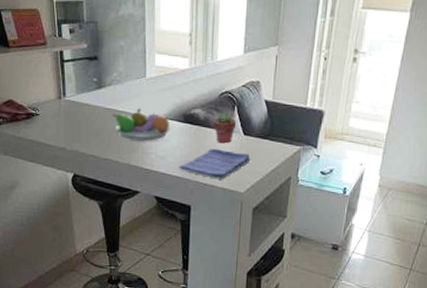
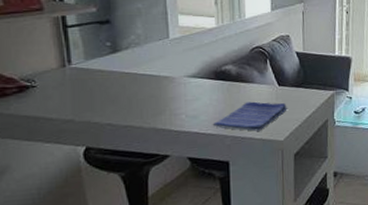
fruit bowl: present [112,107,171,141] -> none [131,69,201,103]
potted succulent: present [212,112,237,144] -> none [245,66,271,96]

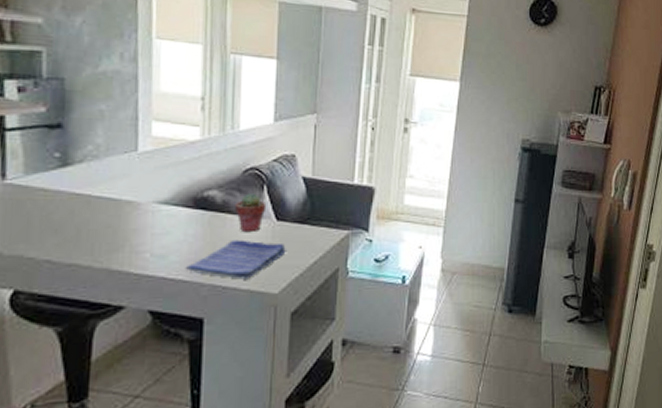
potted succulent: none [245,66,271,96] -> present [234,193,267,233]

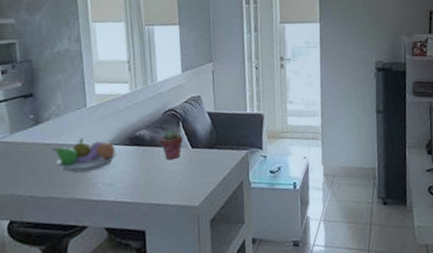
fruit bowl: none [83,191,174,235] -> present [52,137,117,173]
dish towel: present [185,239,286,280] -> none [128,166,201,197]

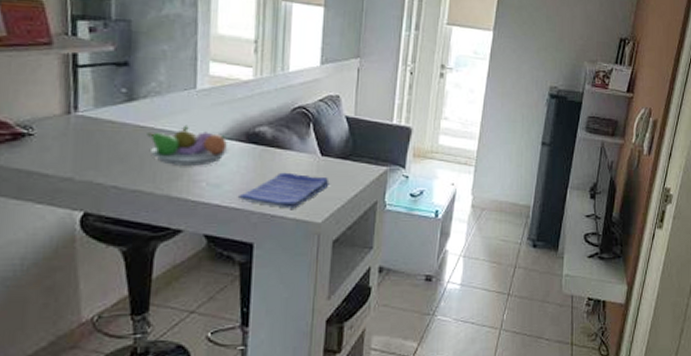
dish towel: none [128,166,201,197] -> present [237,172,330,209]
potted succulent: present [159,129,184,161] -> none [282,130,313,166]

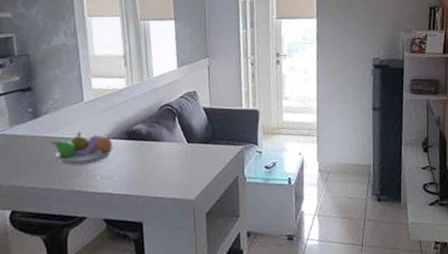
dish towel: present [237,172,330,209] -> none [125,160,197,191]

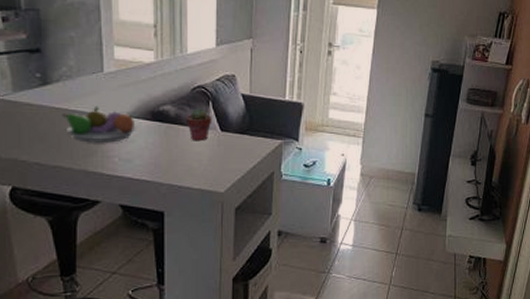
potted succulent: none [155,124,180,155] -> present [185,108,212,141]

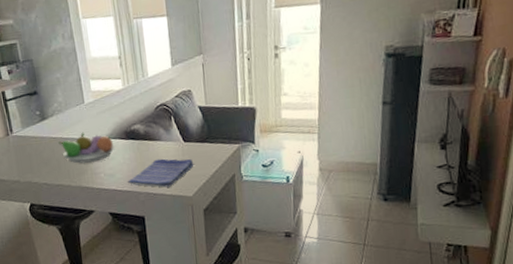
dish towel: none [147,147,230,180] -> present [127,158,194,188]
potted succulent: present [185,108,212,141] -> none [153,123,176,154]

